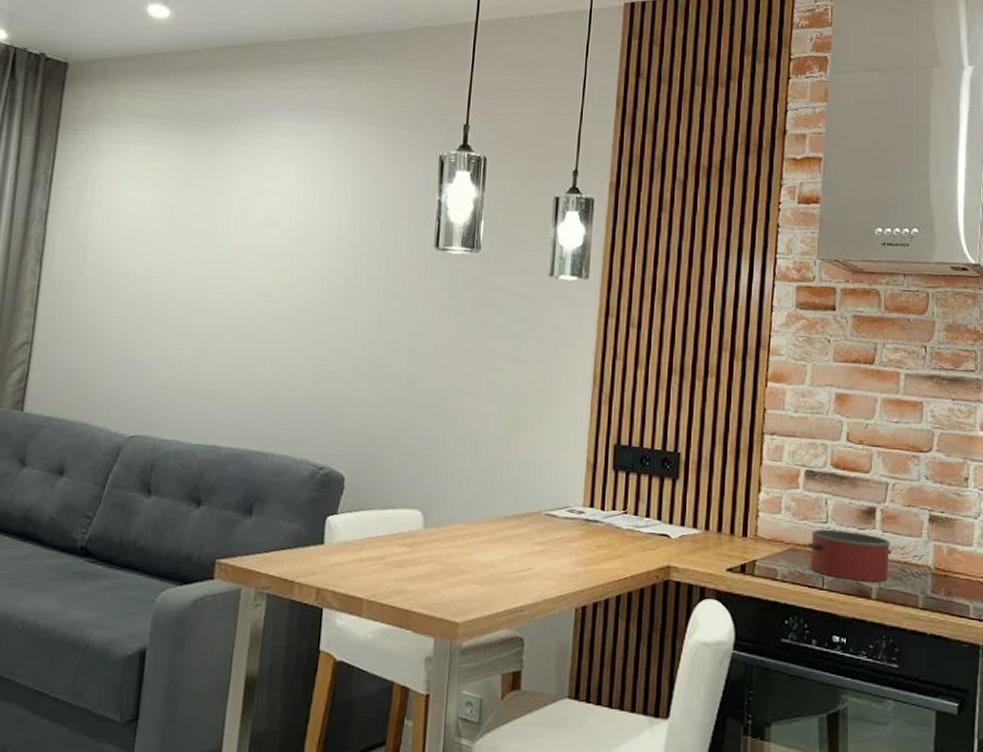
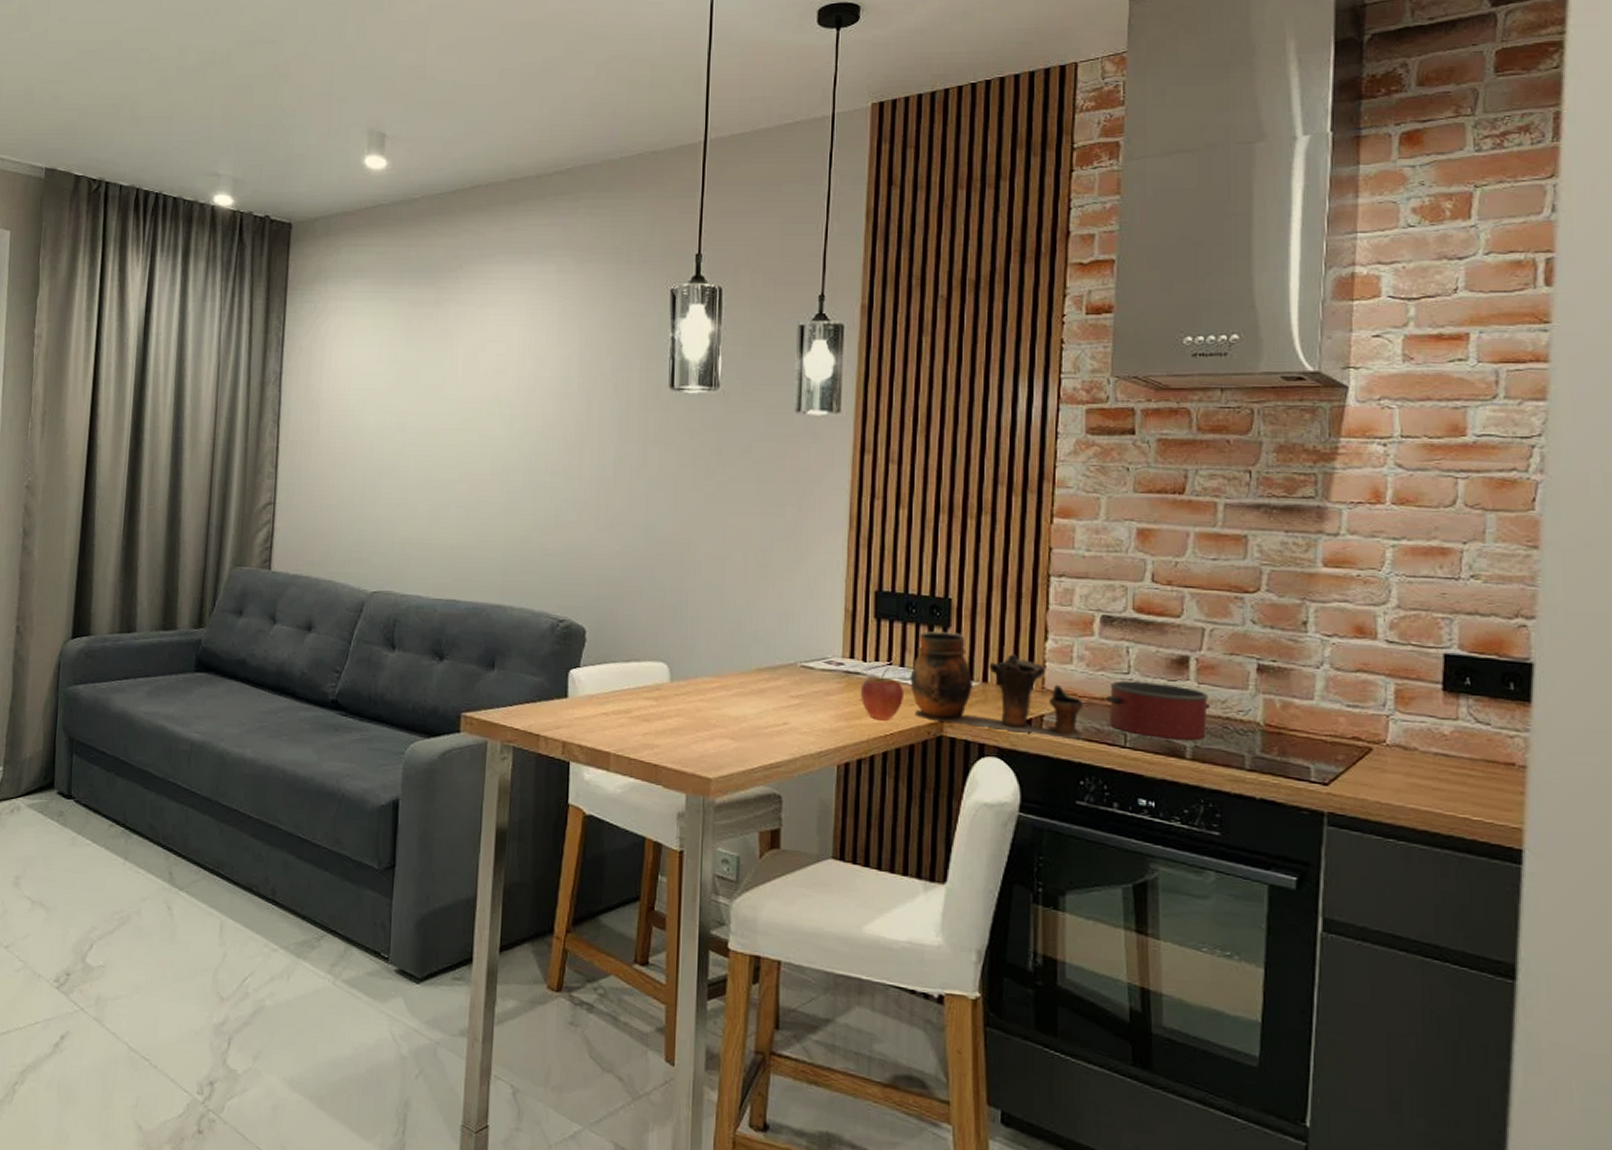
fruit: none [598,517,636,566] -> present [860,668,903,721]
pottery set: none [642,482,791,583] -> present [910,631,1085,740]

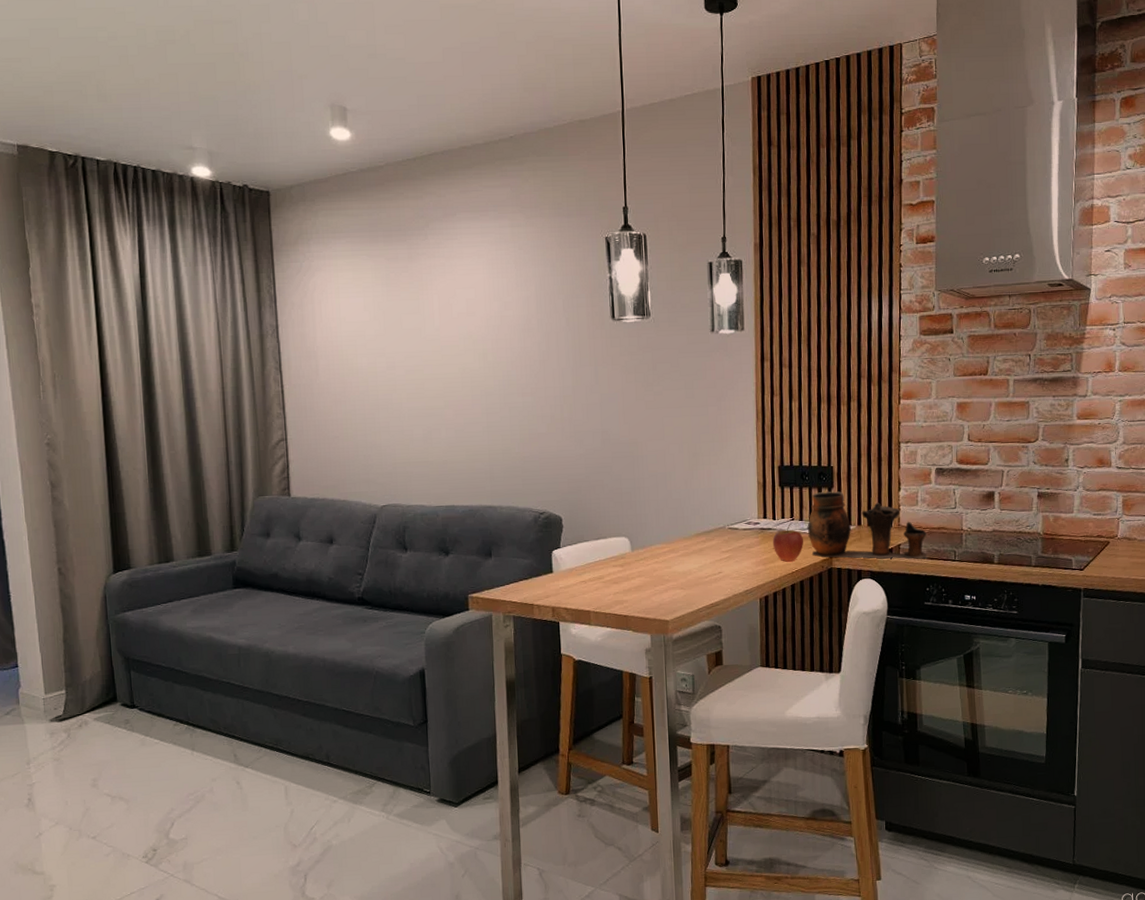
cooking pot: present [1106,680,1210,741] -> none [941,512,1008,552]

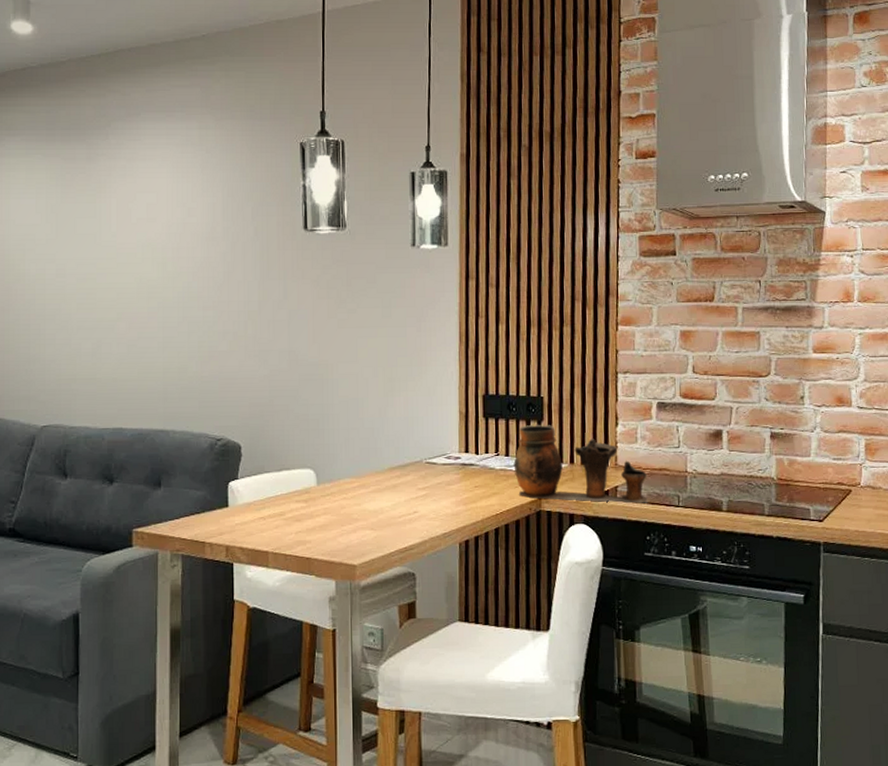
fruit: present [772,523,803,562] -> none [474,458,509,502]

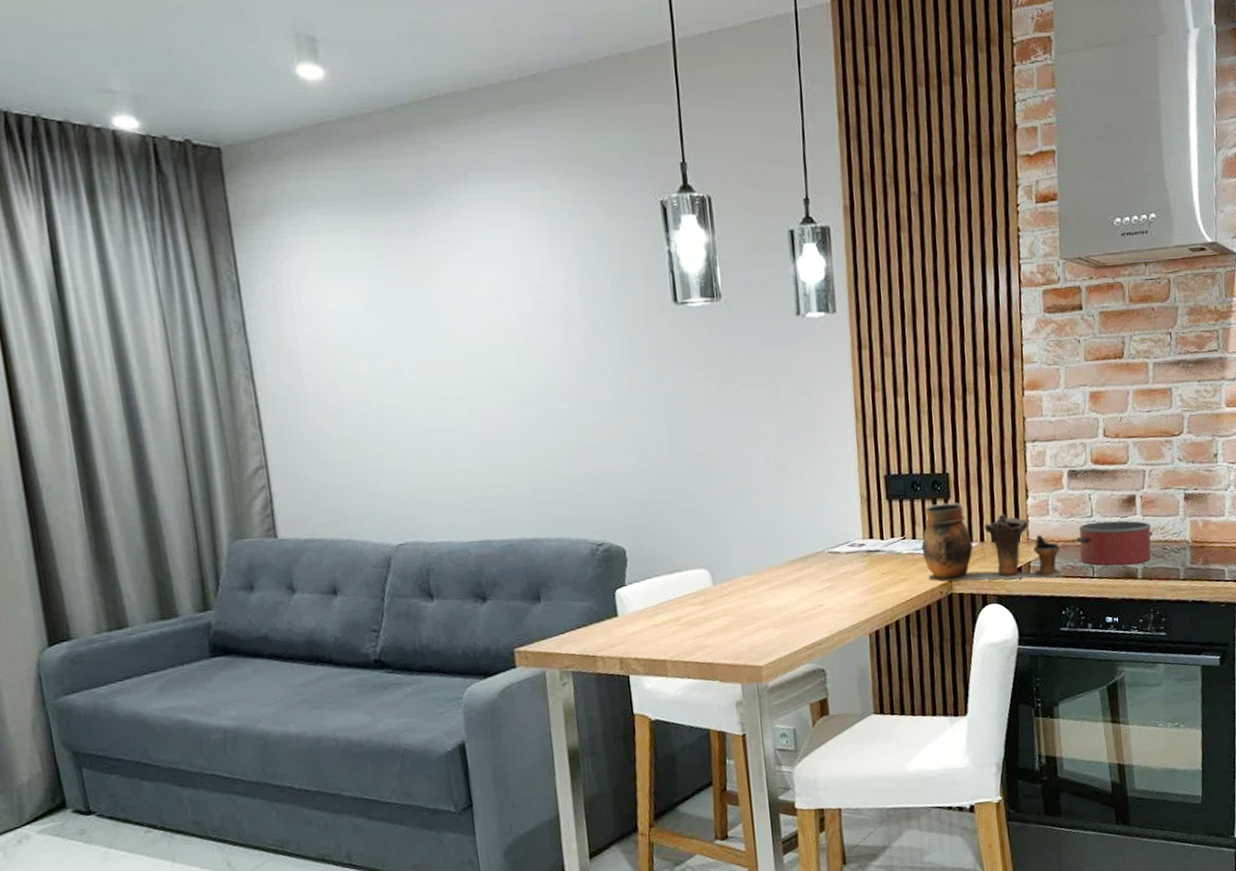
cooking pot: none [663,453,738,498] -> present [1077,520,1153,567]

